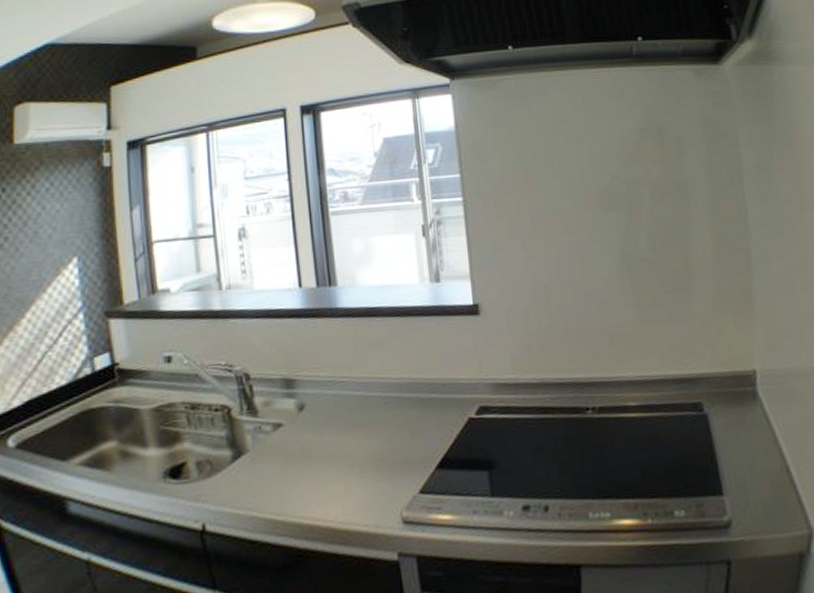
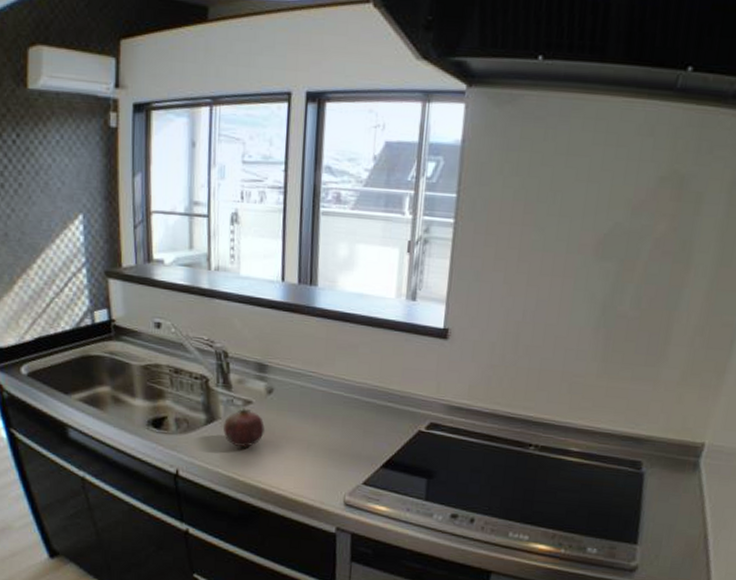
fruit: none [252,432,302,480] -> present [222,408,266,447]

